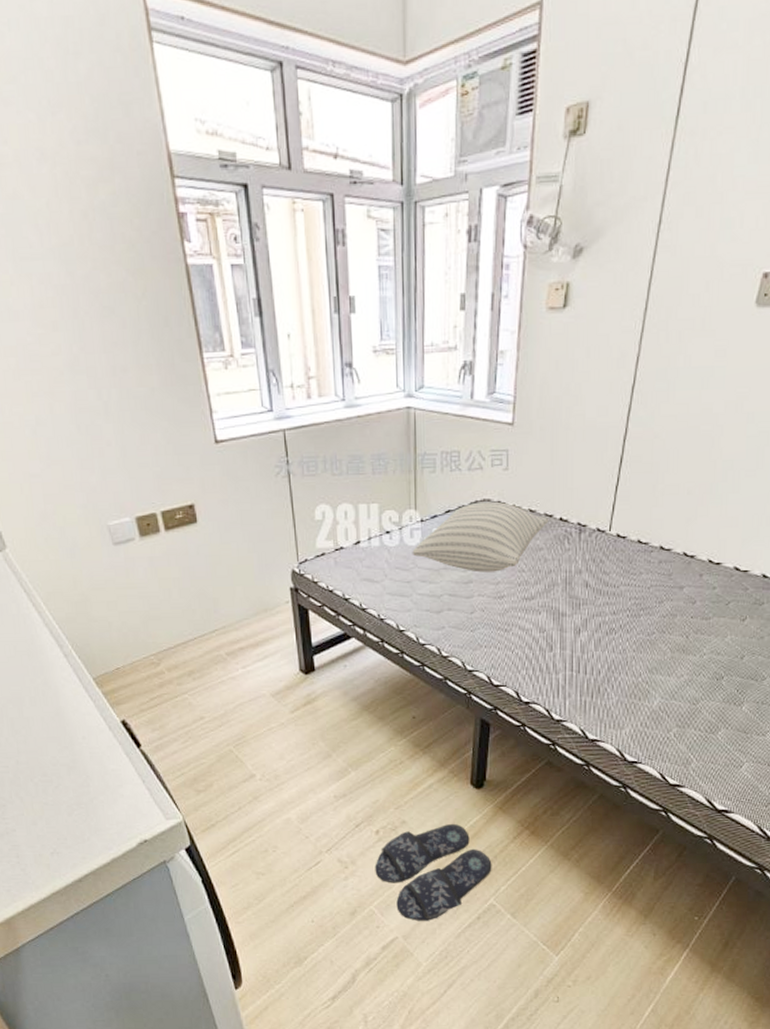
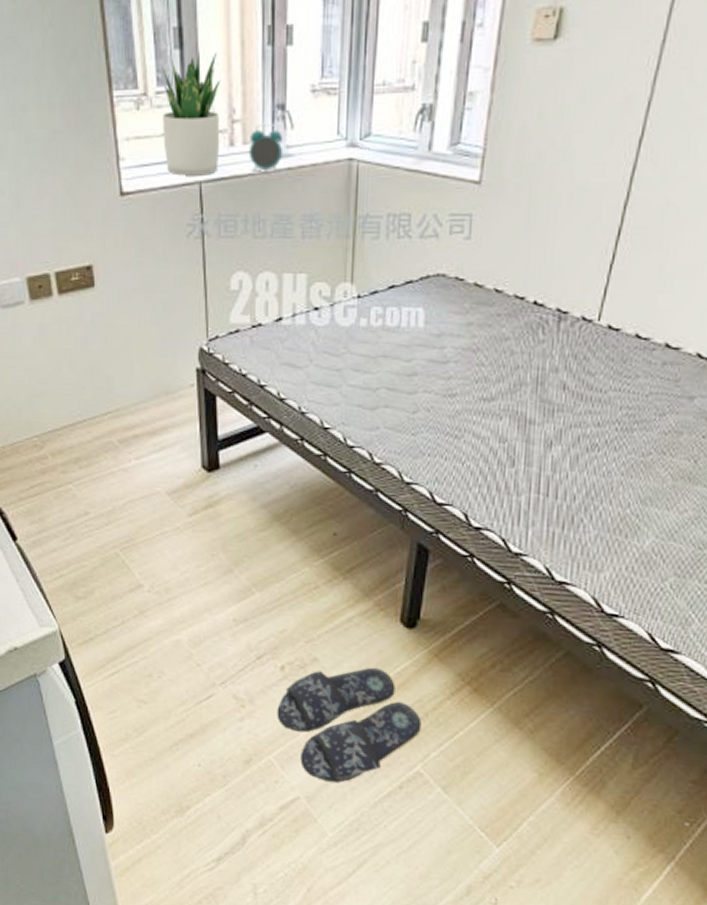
planter: none [245,319,299,425] -> present [162,51,221,176]
alarm clock: none [323,378,353,421] -> present [248,123,284,173]
pillow: present [412,501,549,573] -> none [344,277,520,364]

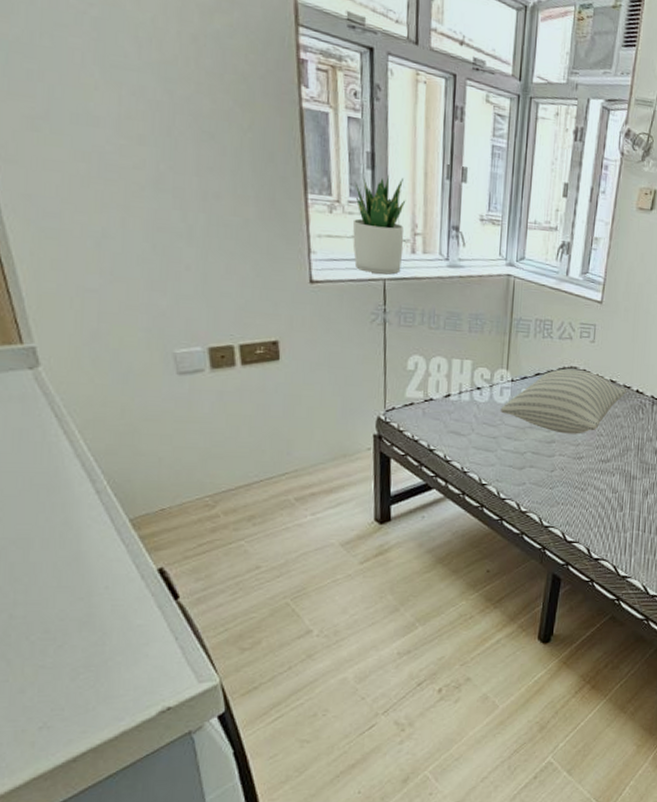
alarm clock: present [248,123,284,173] -> none [427,238,457,279]
slippers: present [277,667,422,783] -> none [433,679,553,785]
pillow: none [344,277,520,364] -> present [500,368,627,434]

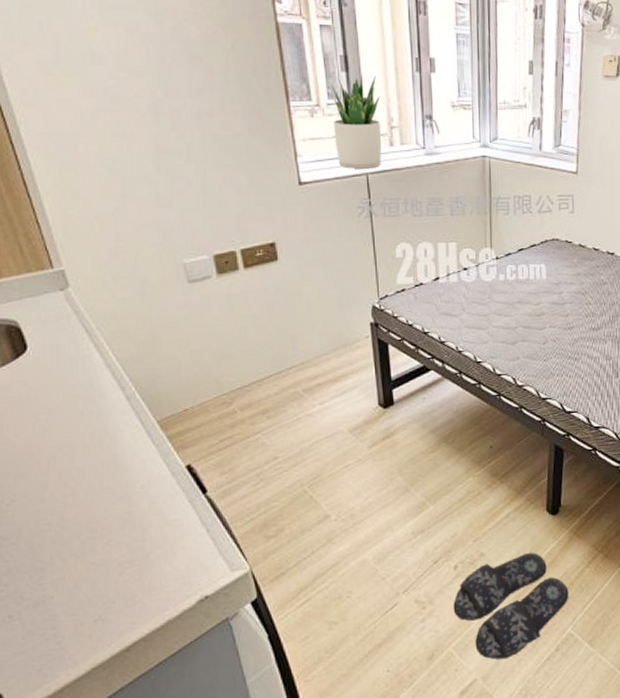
slippers: none [433,679,553,785] -> present [453,552,569,659]
pillow: present [500,368,627,434] -> none [488,241,611,306]

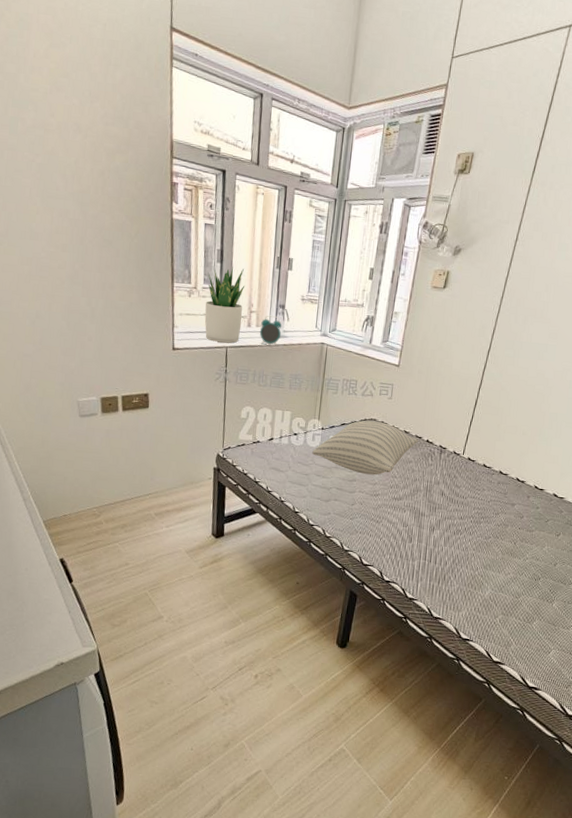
alarm clock: none [405,129,433,167] -> present [259,315,282,347]
slippers: present [453,552,569,659] -> none [250,675,346,759]
pillow: none [488,241,611,306] -> present [312,420,419,475]

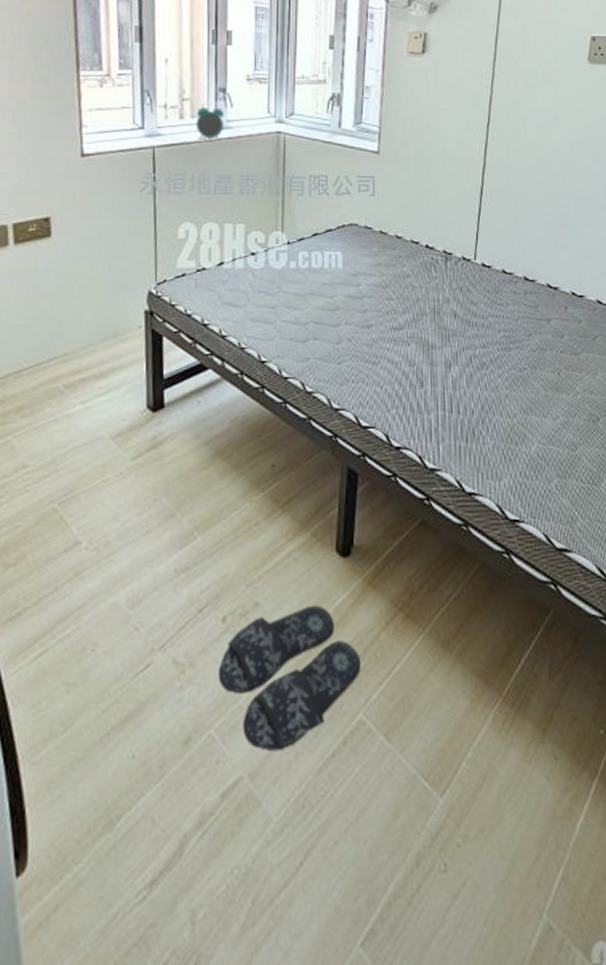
planter: present [204,266,245,344] -> none [122,45,173,142]
slippers: none [250,675,346,759] -> present [218,605,361,750]
pillow: present [312,420,419,475] -> none [277,226,416,299]

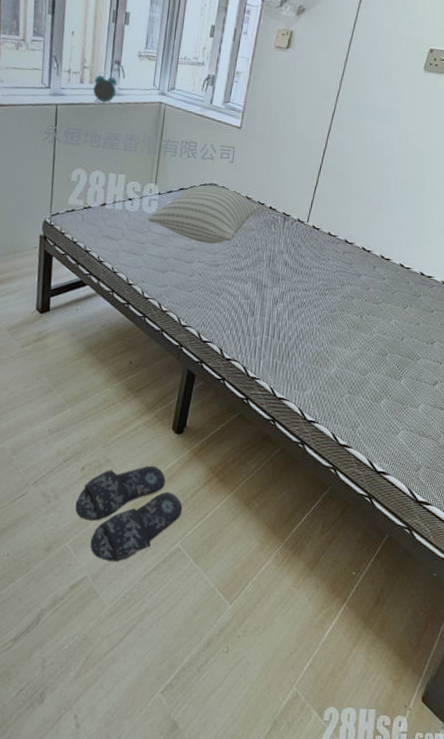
pillow: none [277,226,416,299] -> present [148,185,261,244]

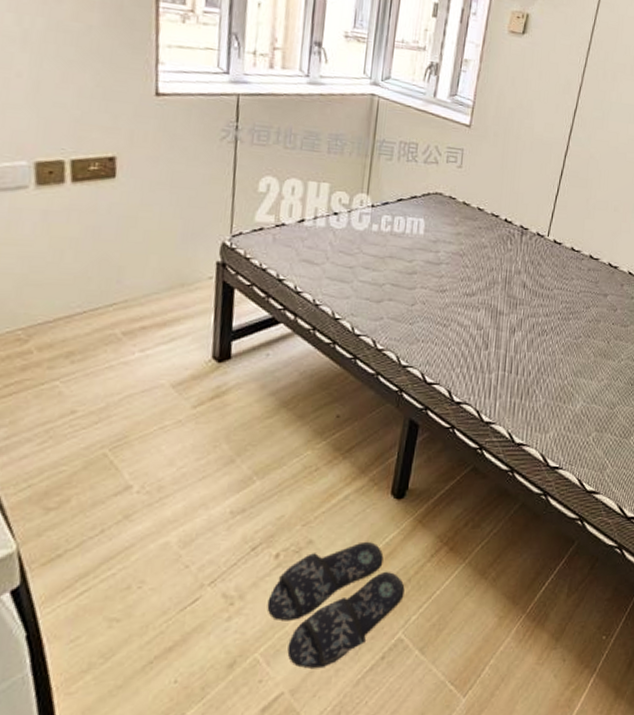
alarm clock: present [92,71,118,105] -> none [286,54,318,97]
pillow: present [148,185,261,244] -> none [358,194,495,265]

